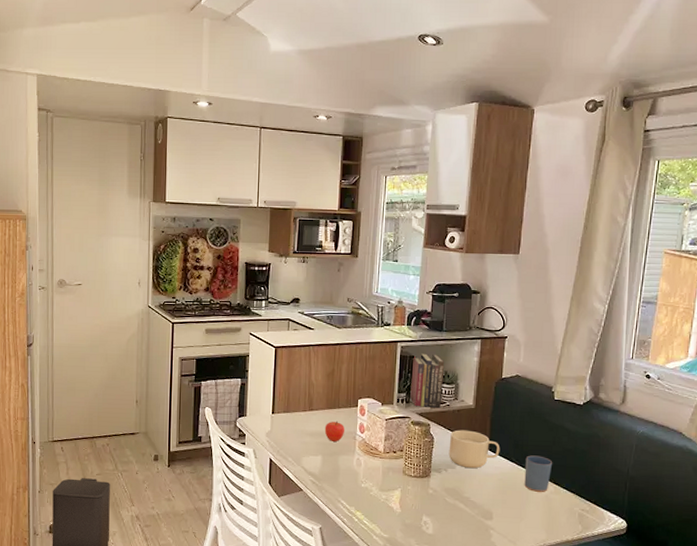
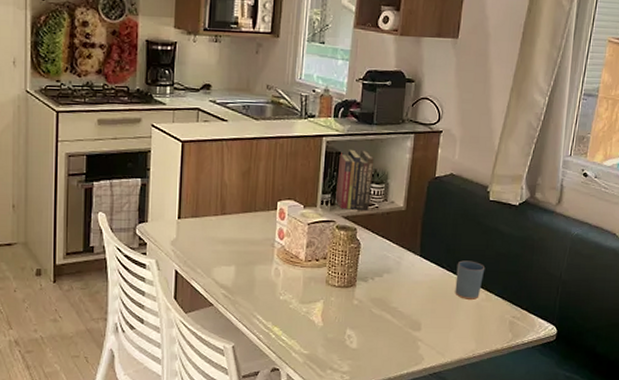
fruit: present [324,421,345,442] -> none [239,226,263,249]
cup: present [448,430,500,469] -> none [376,234,431,277]

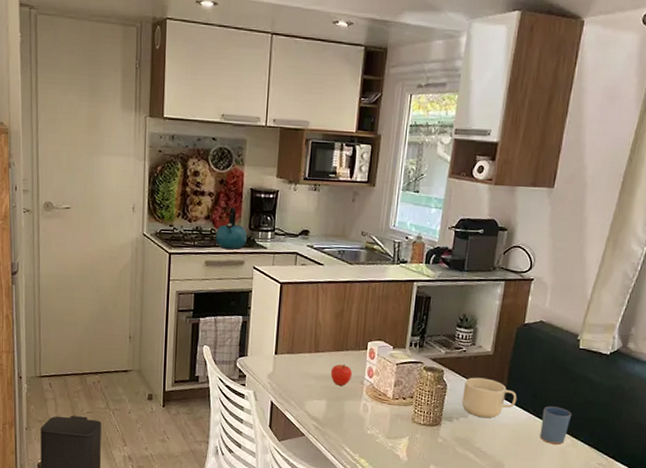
kettle: none [108,60,143,106] -> present [215,207,247,250]
fruit: none [239,226,263,249] -> present [330,364,353,386]
books: present [335,149,375,210] -> none [424,294,464,353]
cup: none [376,234,431,277] -> present [461,377,517,419]

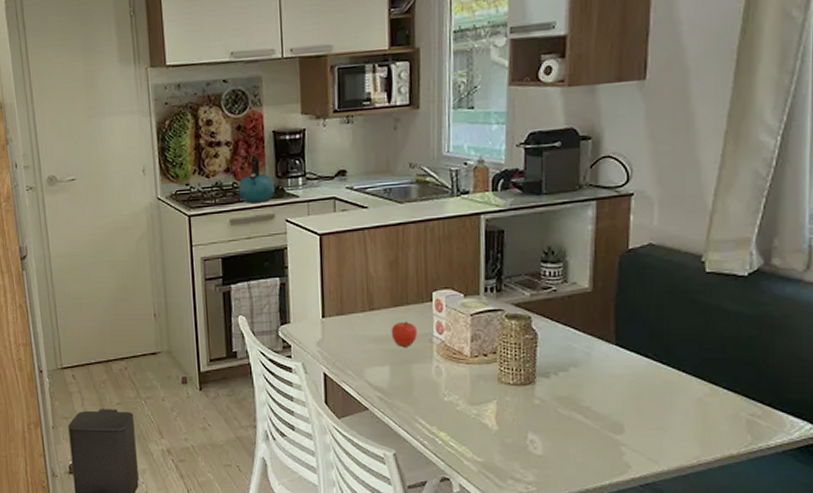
cup: present [461,377,517,419] -> none [558,320,630,370]
mug: present [539,406,572,445] -> none [666,347,707,395]

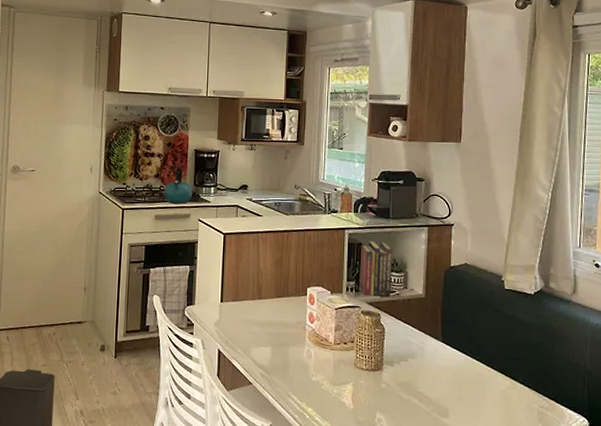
fruit: present [391,321,418,347] -> none [274,310,295,332]
books: none [502,225,547,296] -> present [359,241,393,297]

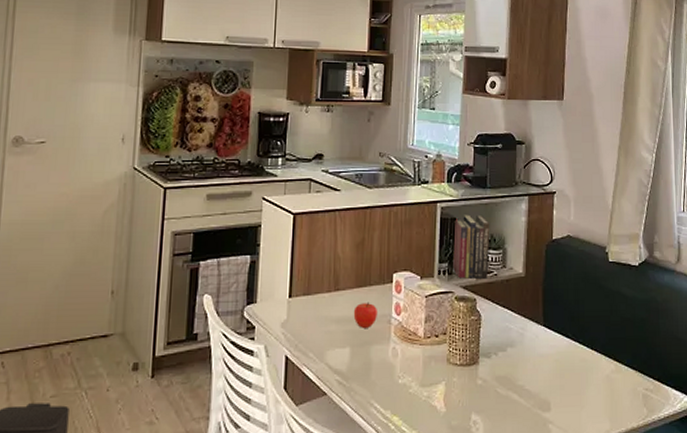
kettle: present [164,166,192,204] -> none [218,133,255,179]
fruit: none [274,310,295,332] -> present [353,302,378,328]

